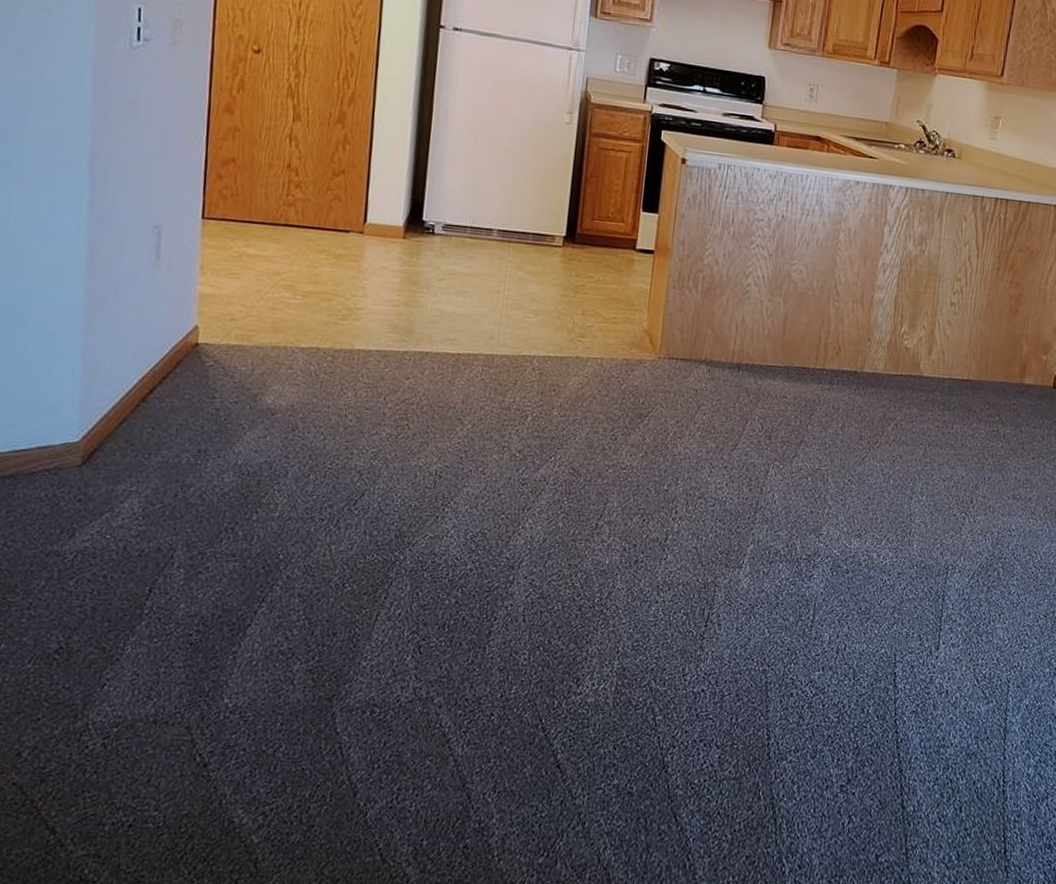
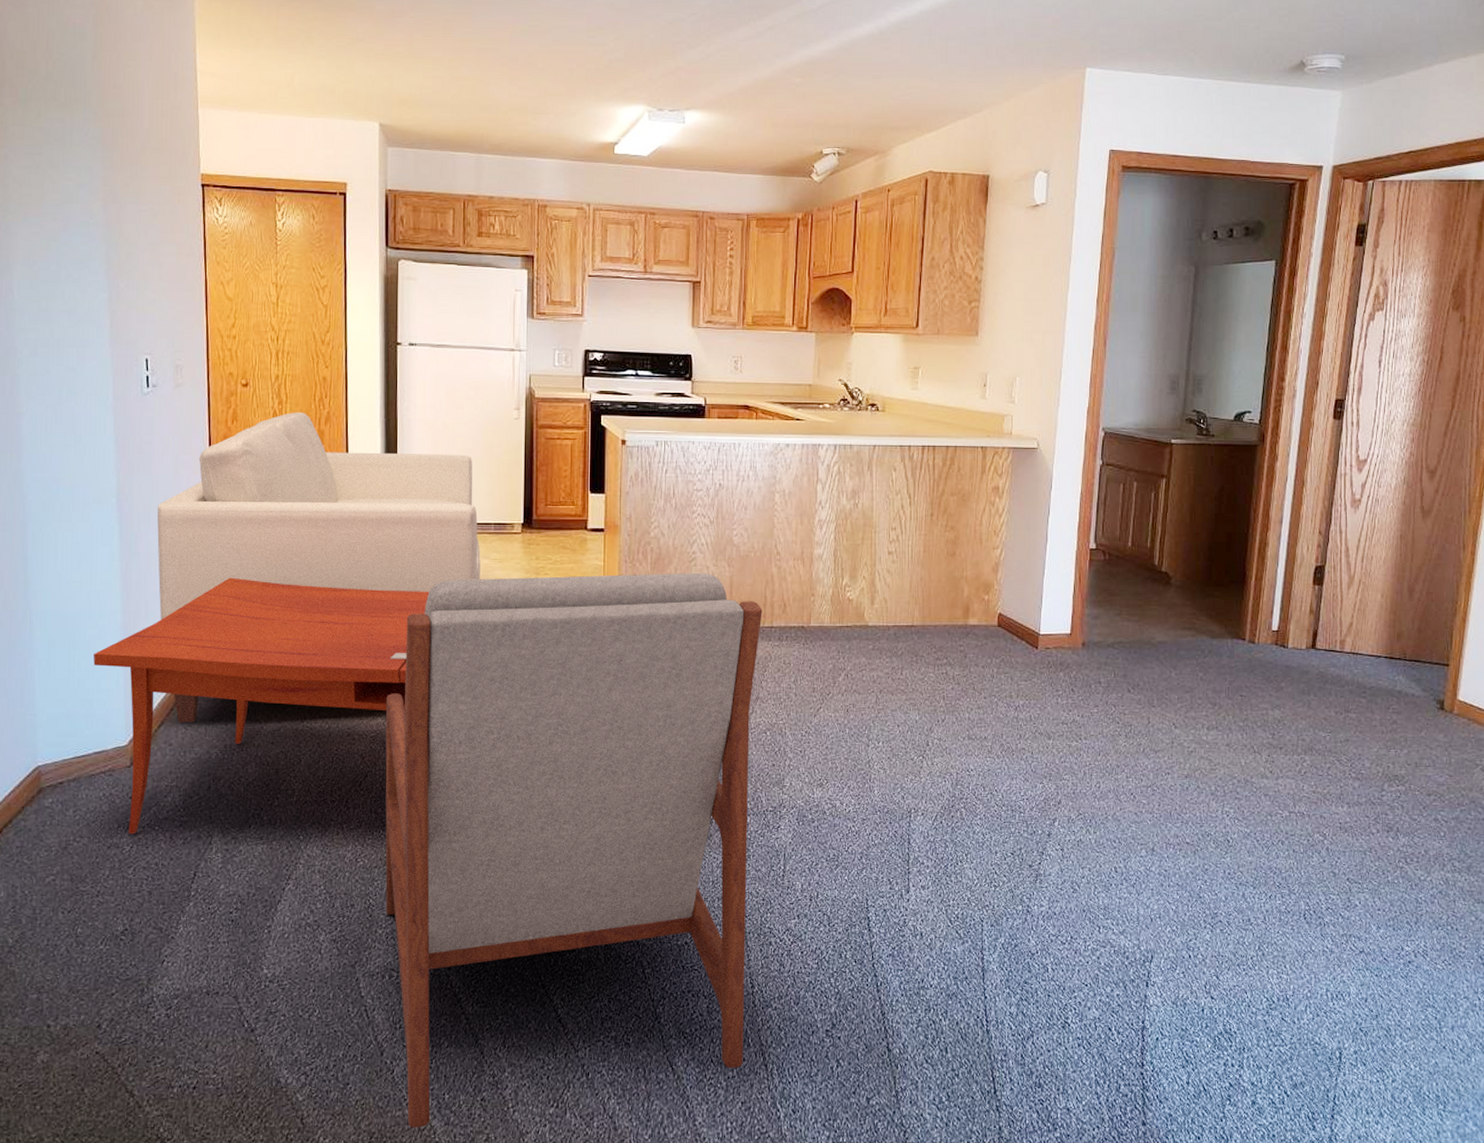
coffee table: none [45,264,454,542] -> present [94,577,430,834]
sofa: none [131,88,515,422] -> present [157,412,481,723]
armchair: none [372,289,816,876] -> present [385,572,763,1128]

